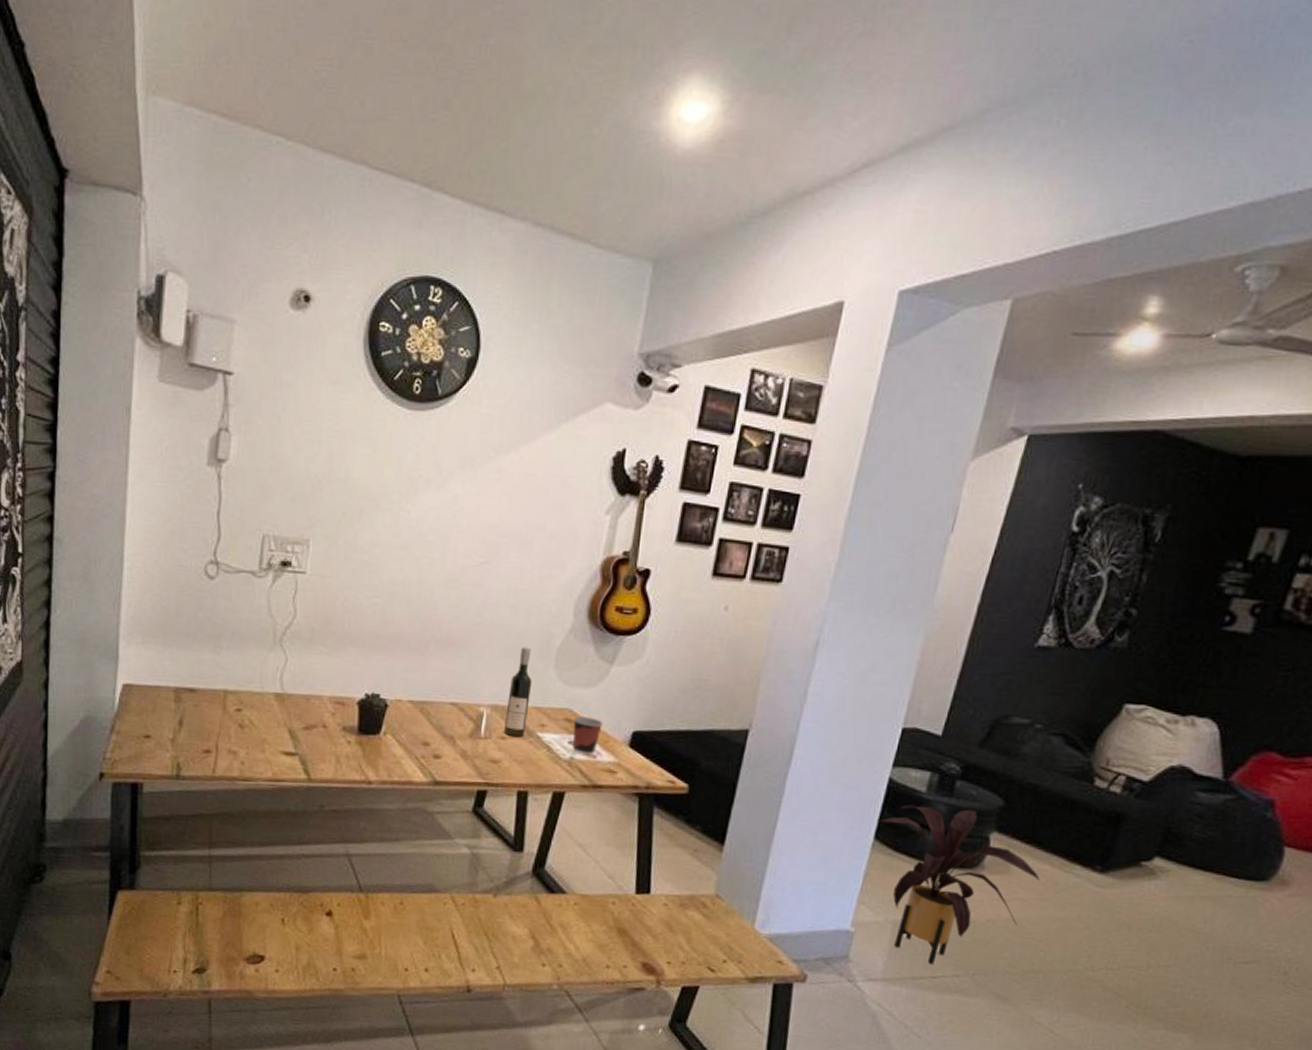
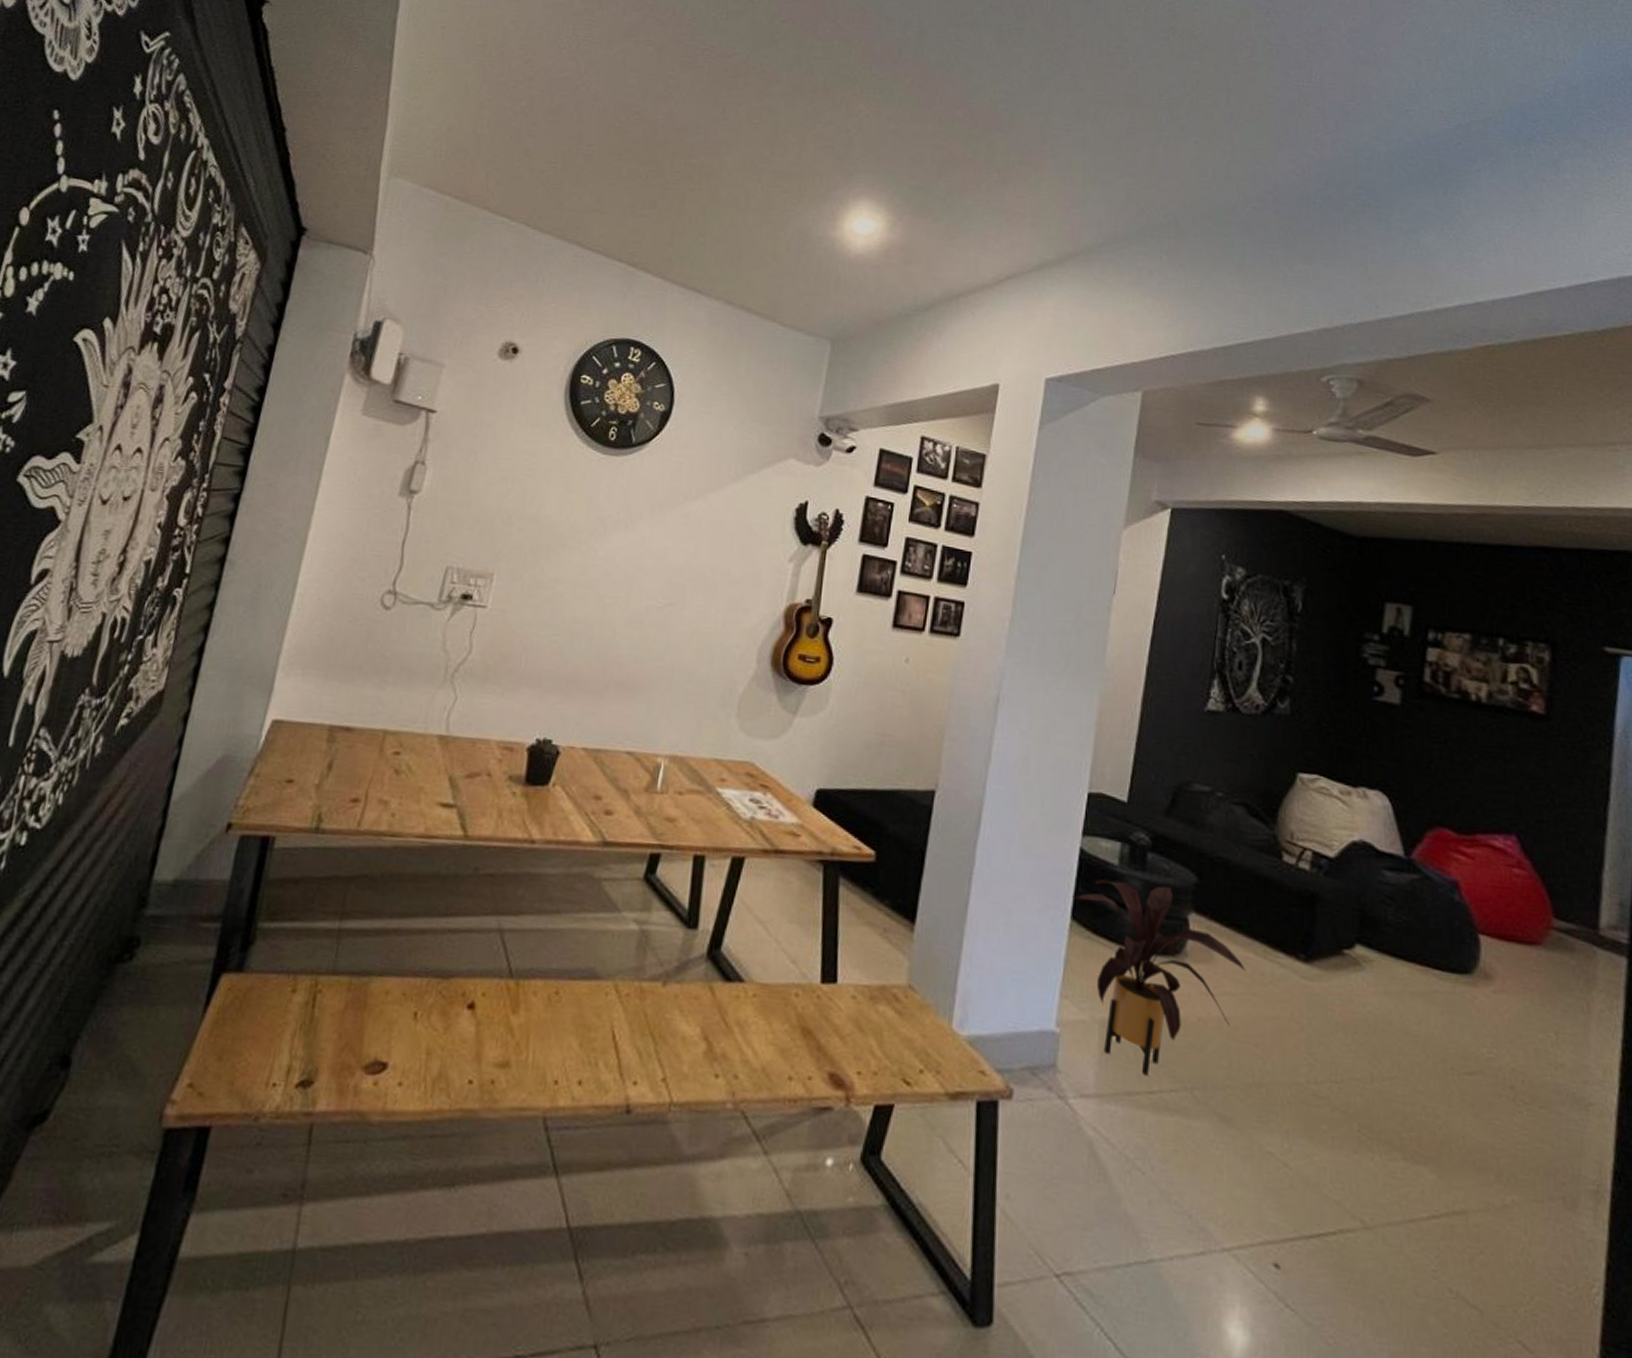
bottle: present [503,647,533,738] -> none [681,693,714,793]
cup: present [572,716,603,756] -> none [754,771,785,816]

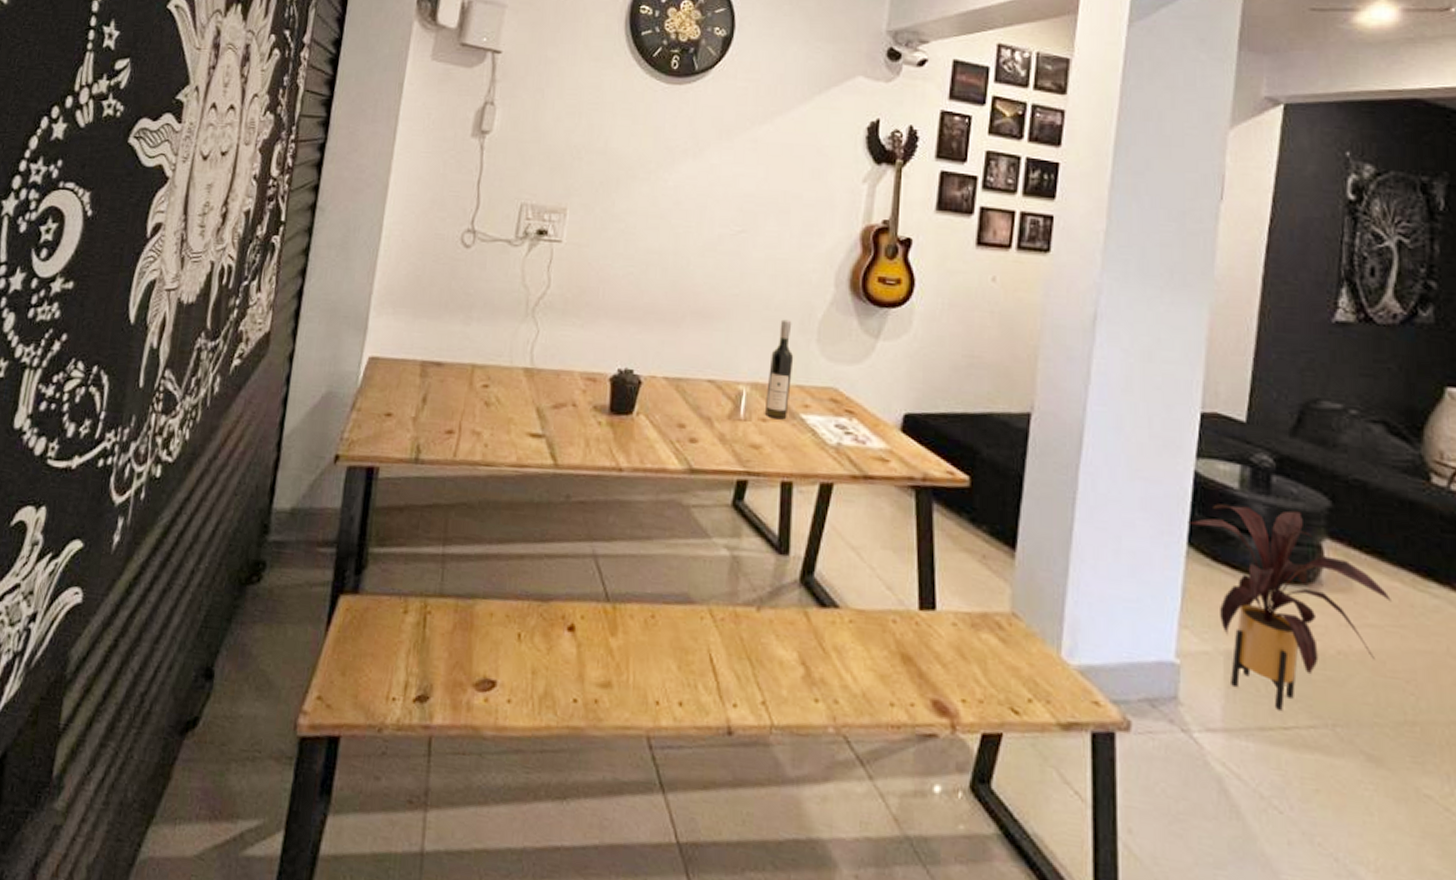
bottle: none [681,693,714,793] -> present [764,319,794,420]

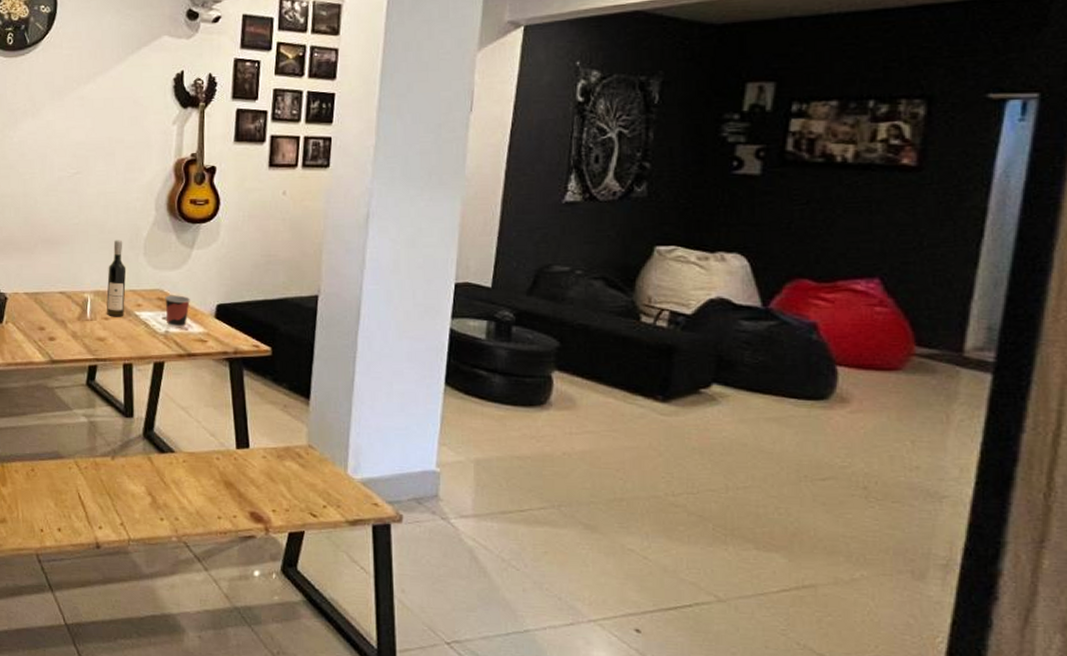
cup: none [839,396,871,441] -> present [165,295,190,328]
house plant: present [1188,503,1391,712] -> none [445,352,606,499]

